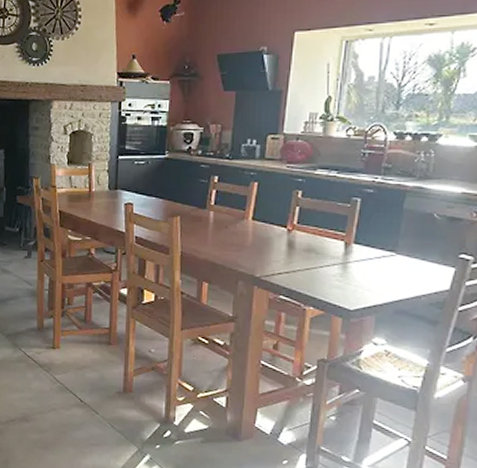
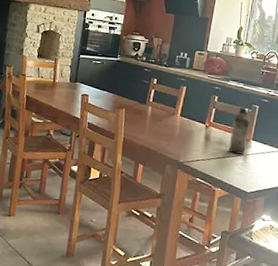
water bottle: none [321,202,349,263] -> present [228,107,250,155]

